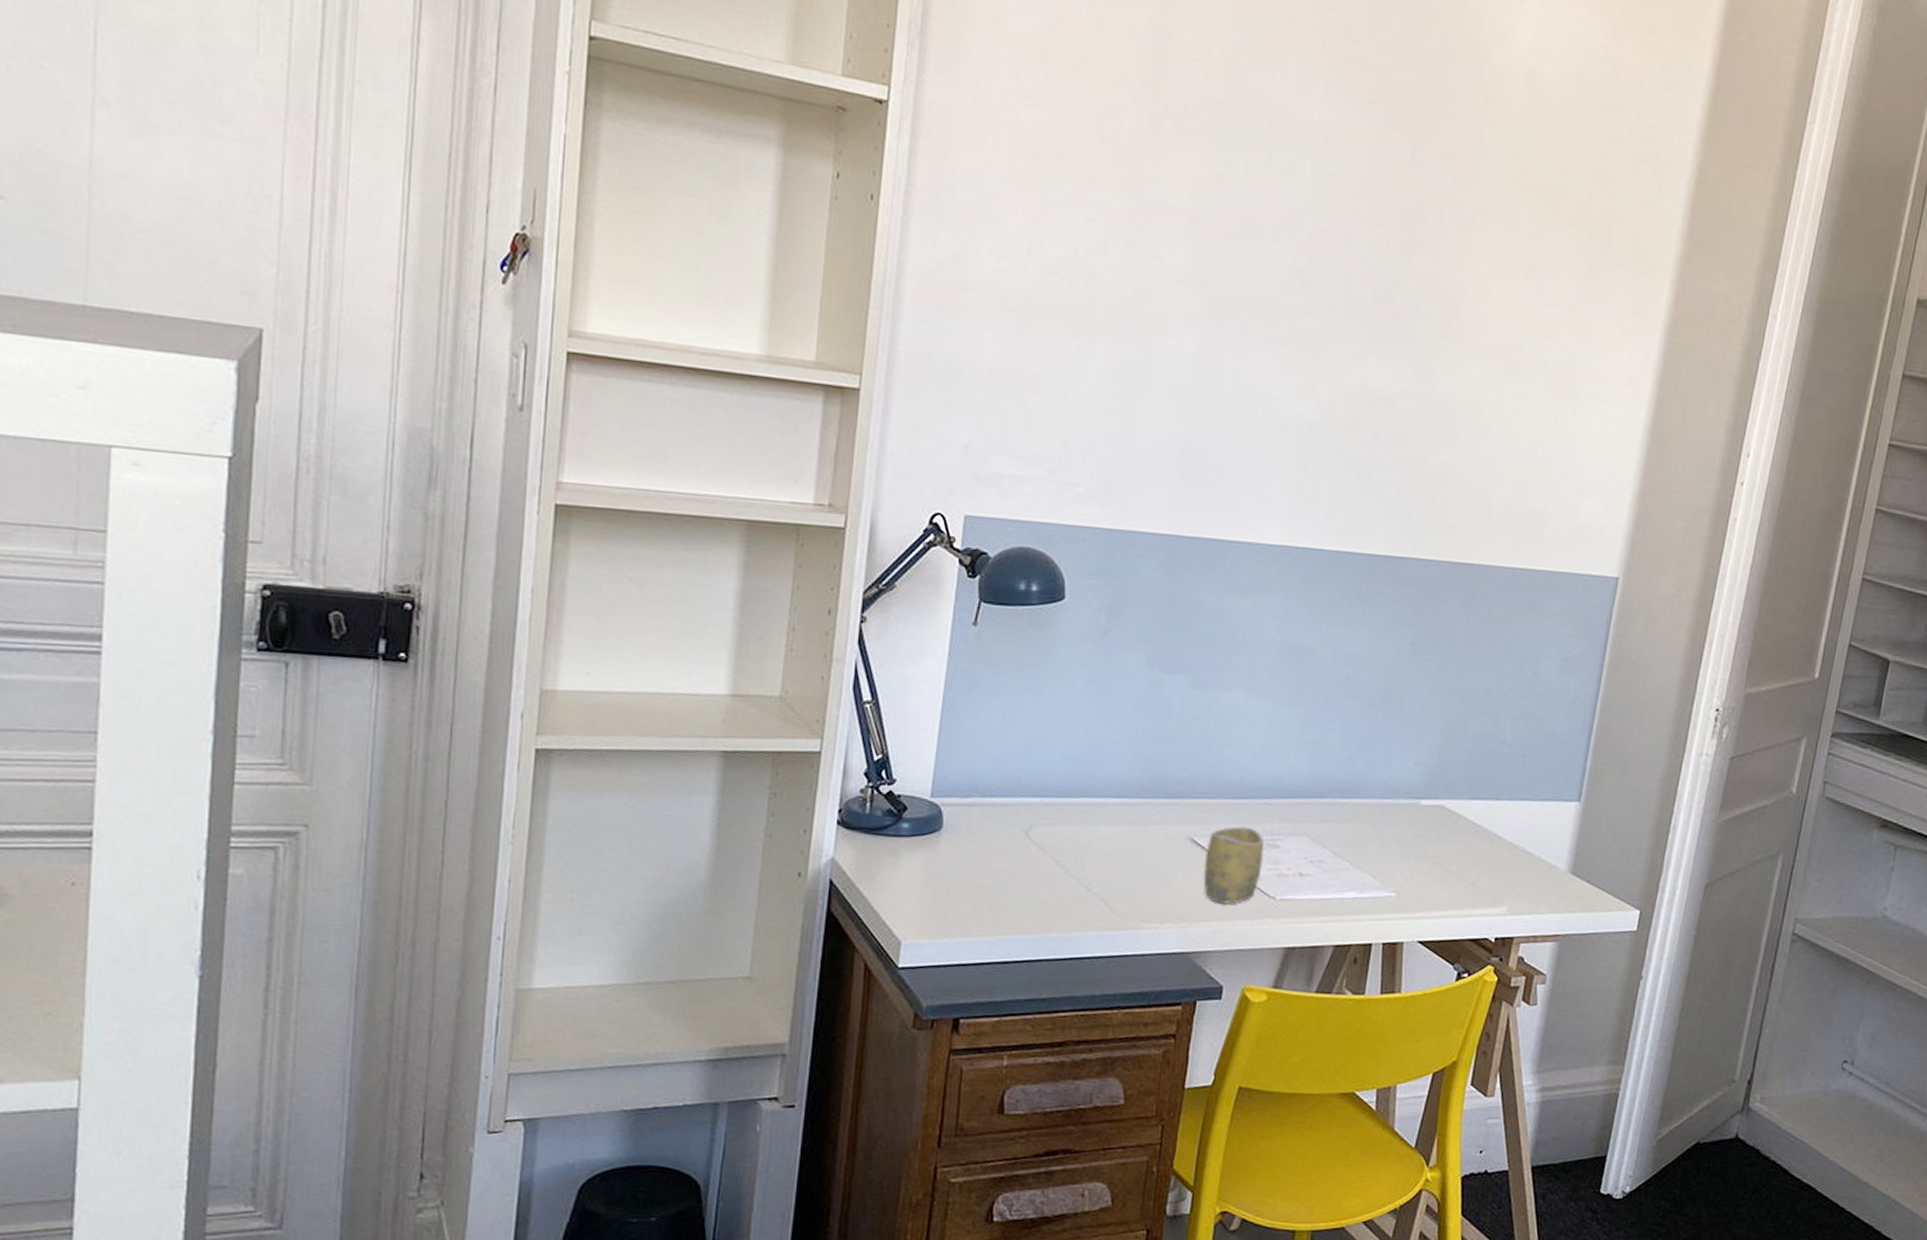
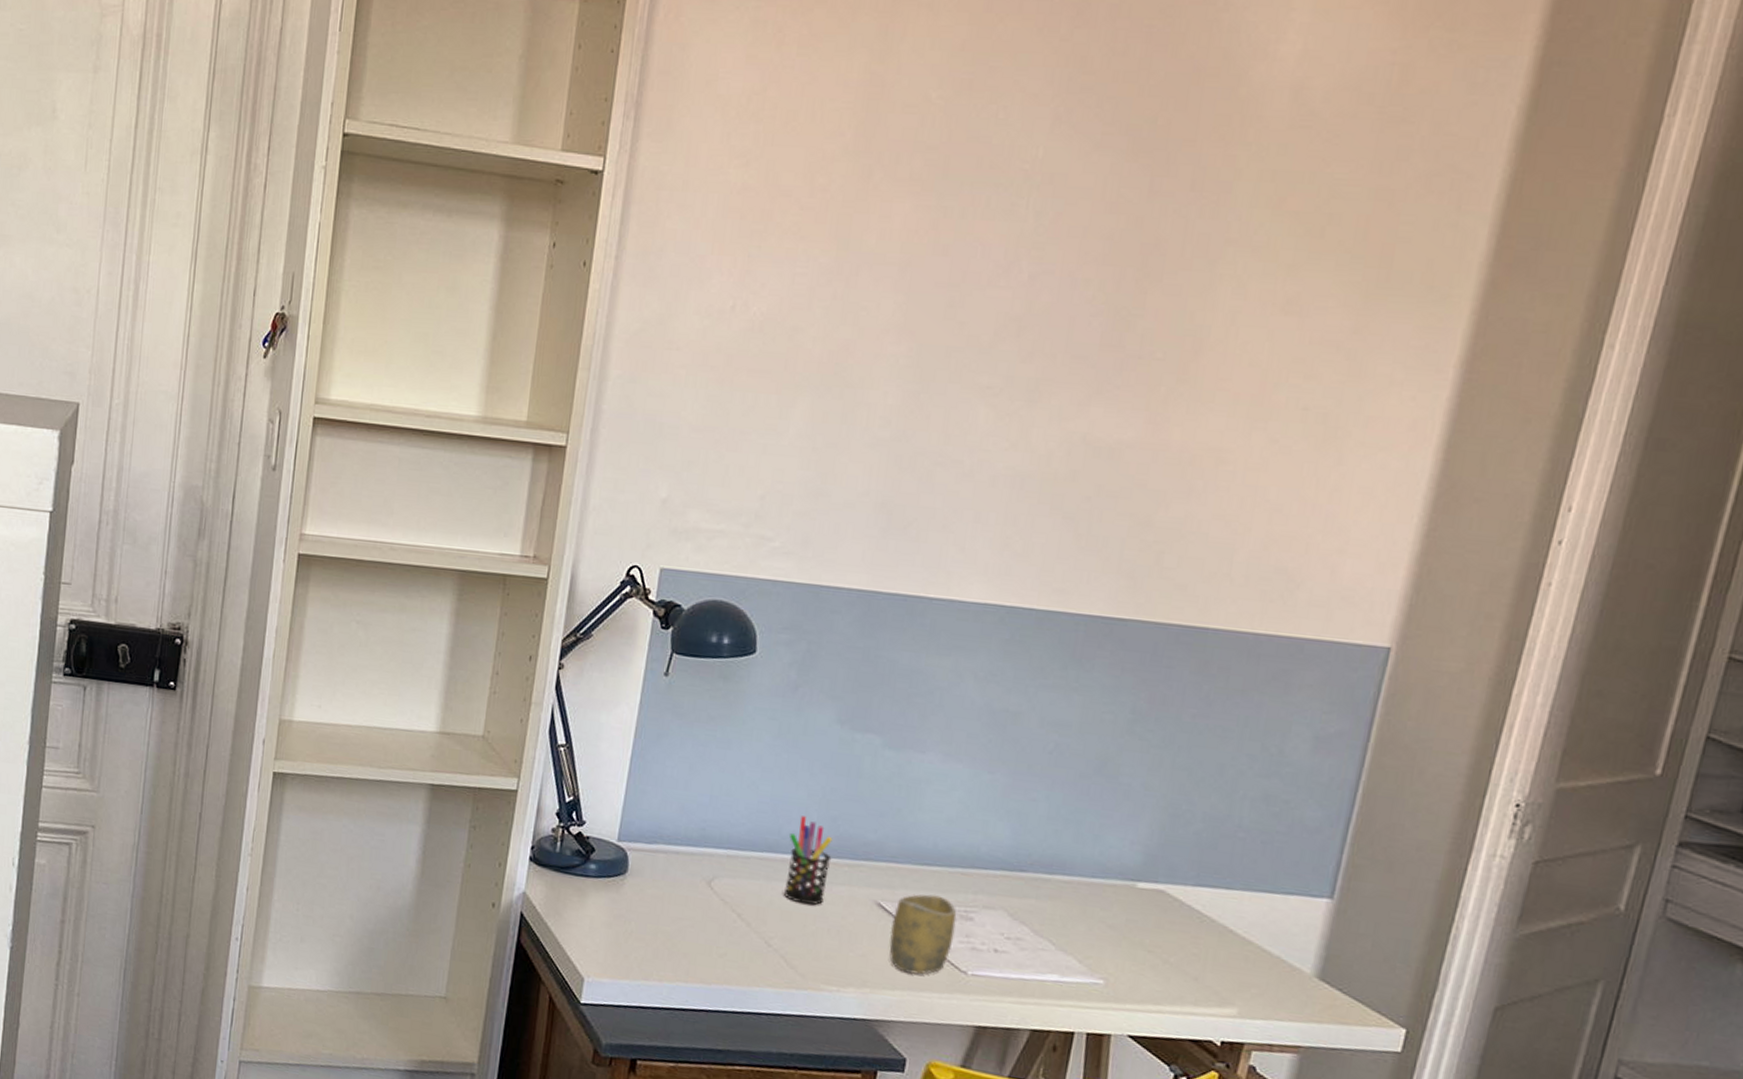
pen holder: none [1101,759,1146,847] -> present [784,816,833,906]

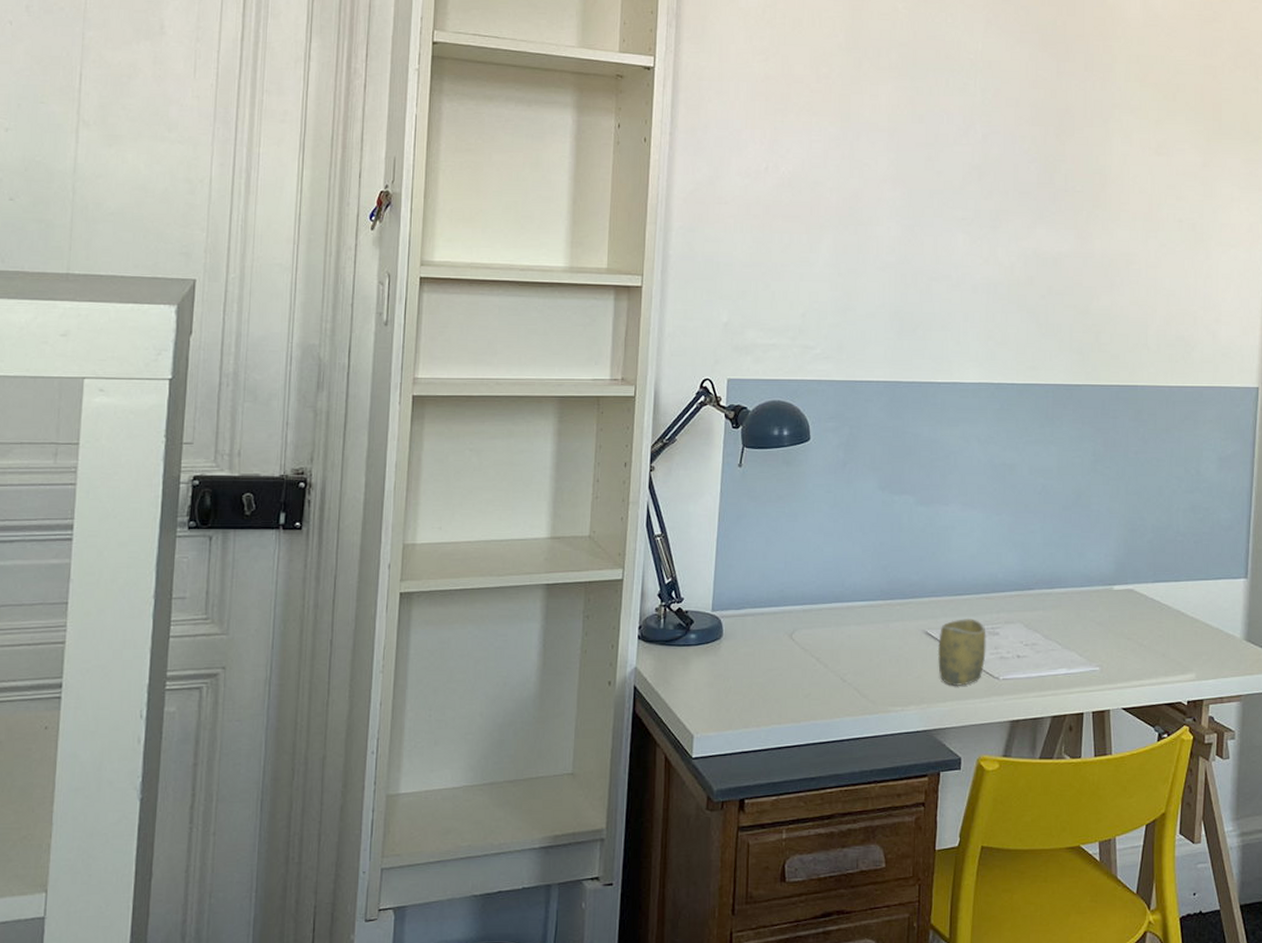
pen holder: present [784,816,833,906] -> none [851,569,886,642]

